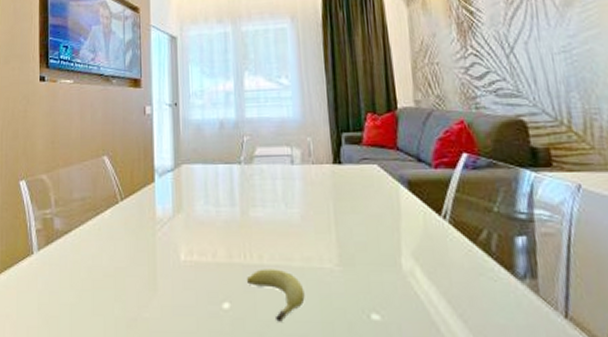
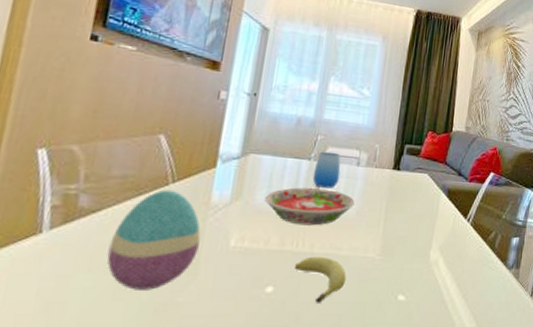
decorative egg: none [82,207,154,306] -> present [107,189,201,290]
bowl: none [203,194,297,235] -> present [264,187,355,226]
cup: none [246,152,275,193] -> present [312,151,341,188]

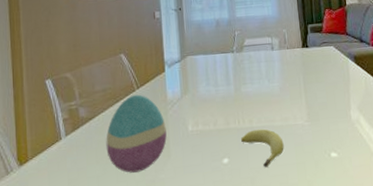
bowl: present [264,187,355,226] -> none [205,74,277,107]
cup: present [312,151,341,188] -> none [238,42,260,74]

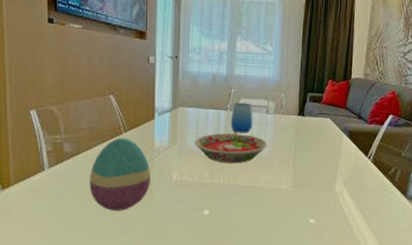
bowl: none [205,74,277,107] -> present [194,133,267,164]
cup: none [238,42,260,74] -> present [230,102,253,133]
fruit: present [241,128,284,168] -> none [224,188,265,225]

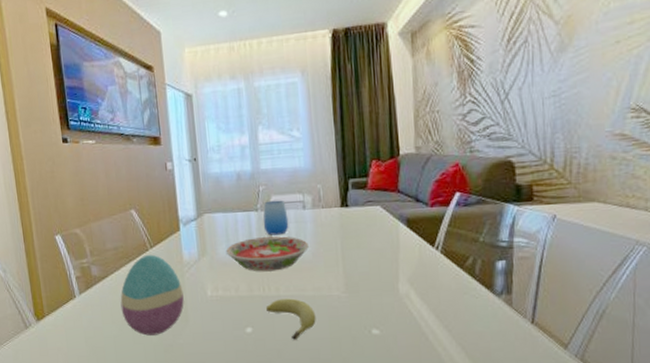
fruit: none [224,188,265,225] -> present [266,298,316,341]

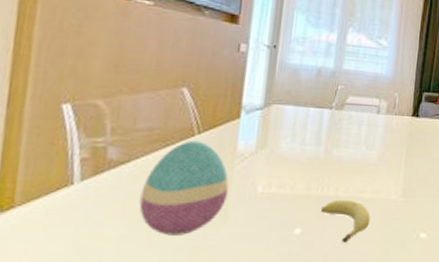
bowl: present [226,236,309,272] -> none [289,135,376,171]
cup: present [263,200,289,235] -> none [334,100,362,136]

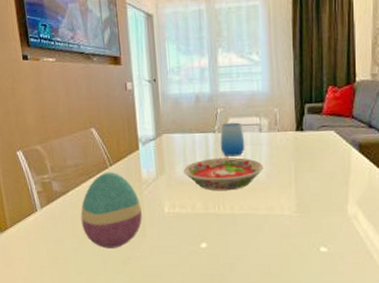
bowl: none [289,135,376,171] -> present [183,157,263,191]
fruit: present [321,200,371,244] -> none [221,216,268,257]
cup: none [334,100,362,136] -> present [220,122,245,157]

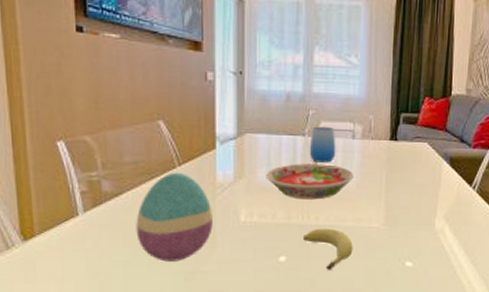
fruit: none [221,216,268,257] -> present [303,228,353,271]

